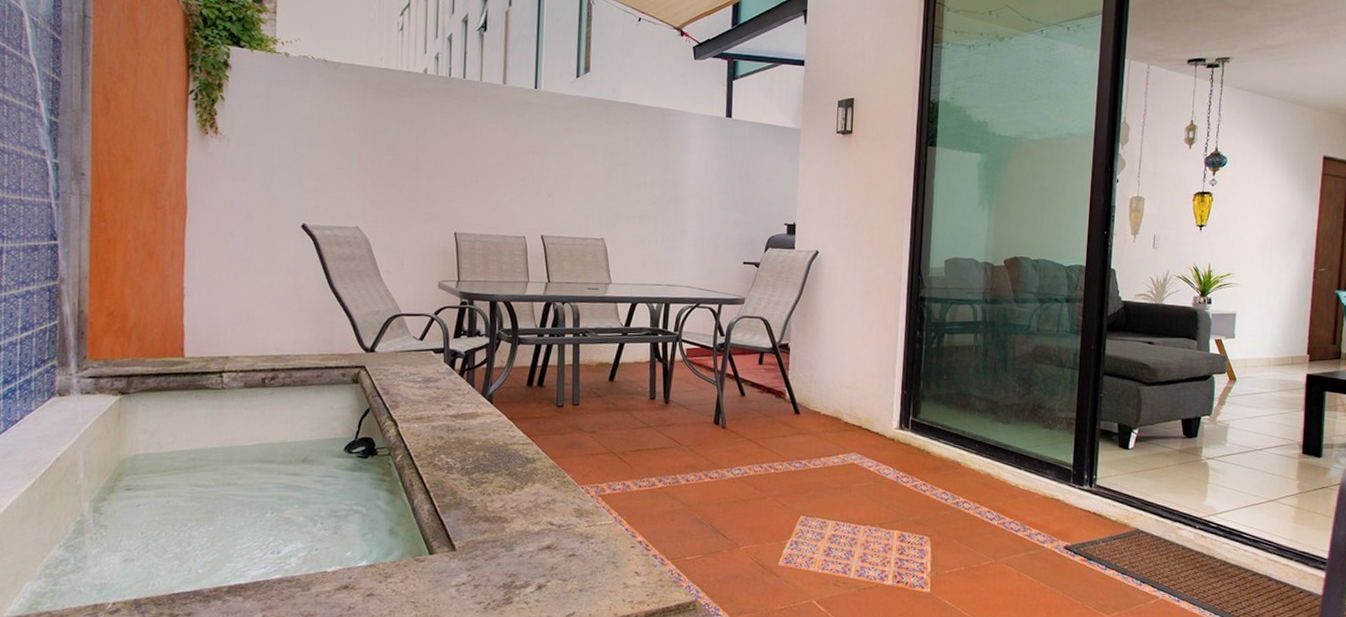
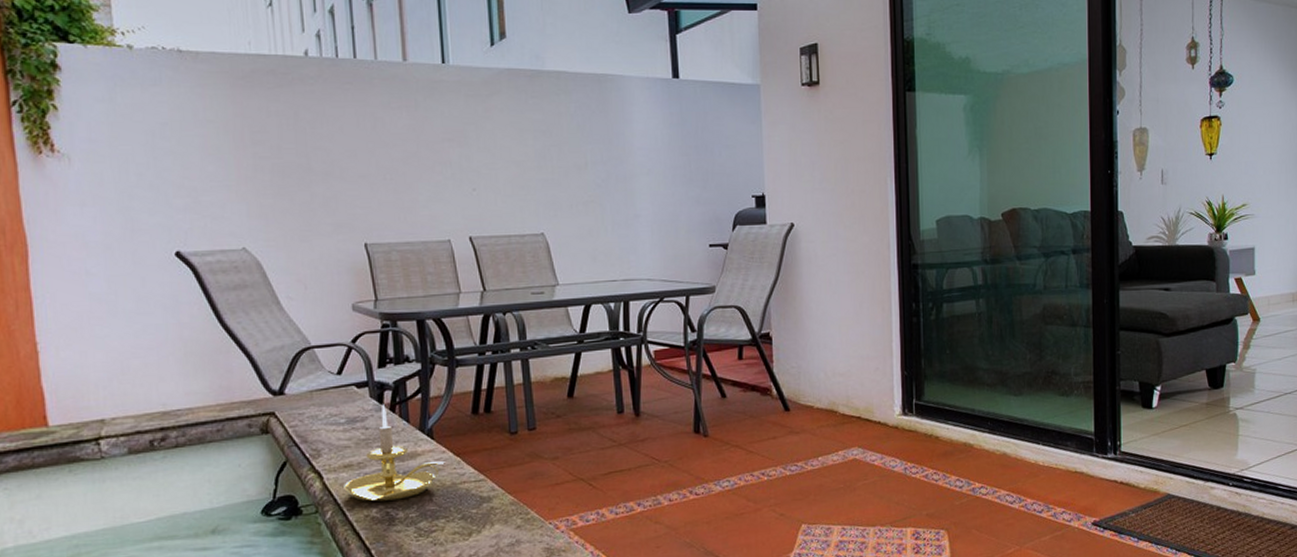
candle holder: none [414,369,500,452] -> present [344,404,445,502]

